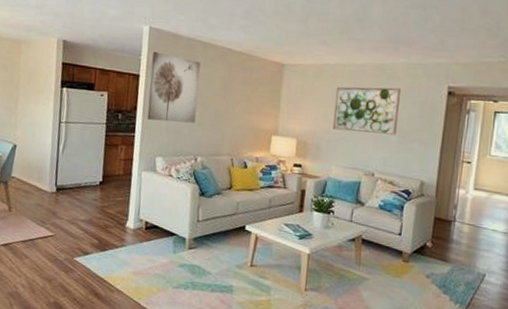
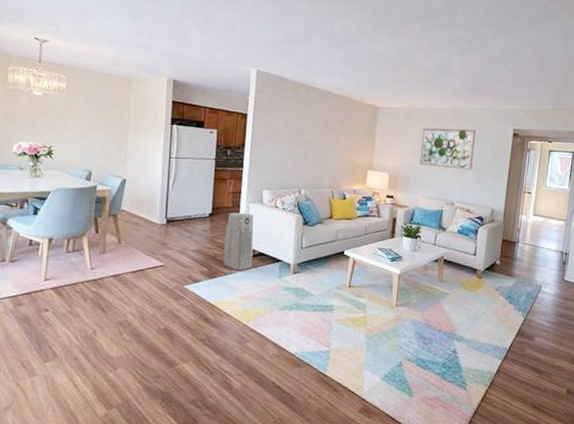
air purifier: none [114,180,147,244] -> present [223,212,254,271]
wall art: present [147,51,201,123] -> none [254,93,304,159]

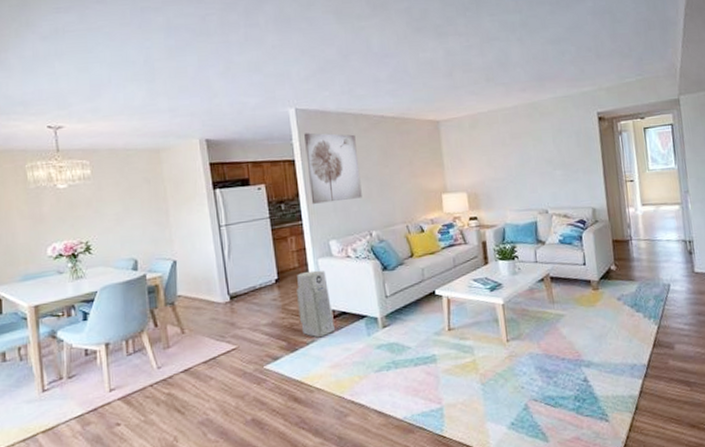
wall art: none [254,93,304,159] -> present [304,132,362,204]
wall art: present [419,128,476,170] -> none [494,123,560,176]

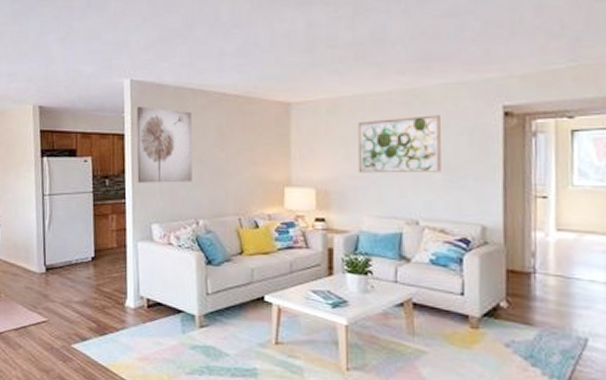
air purifier: present [297,270,335,338] -> none [112,253,147,326]
wall art: none [494,123,560,176] -> present [357,115,441,173]

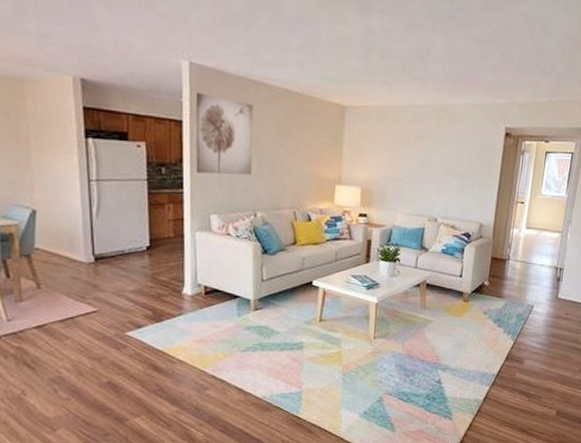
wall art: present [357,115,441,173] -> none [396,129,462,179]

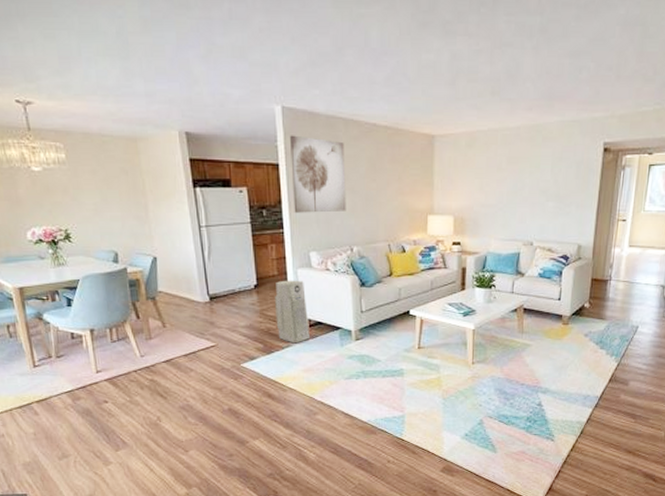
air purifier: none [168,243,205,312] -> present [275,280,310,344]

